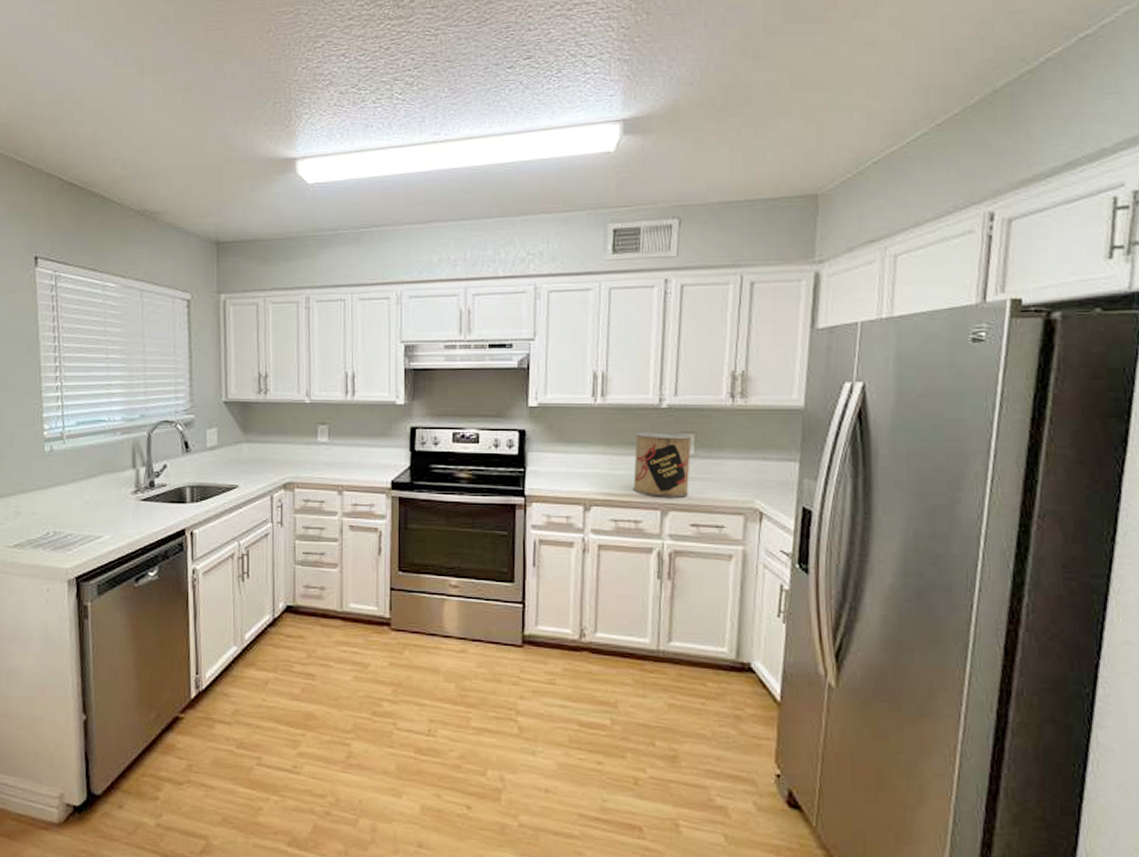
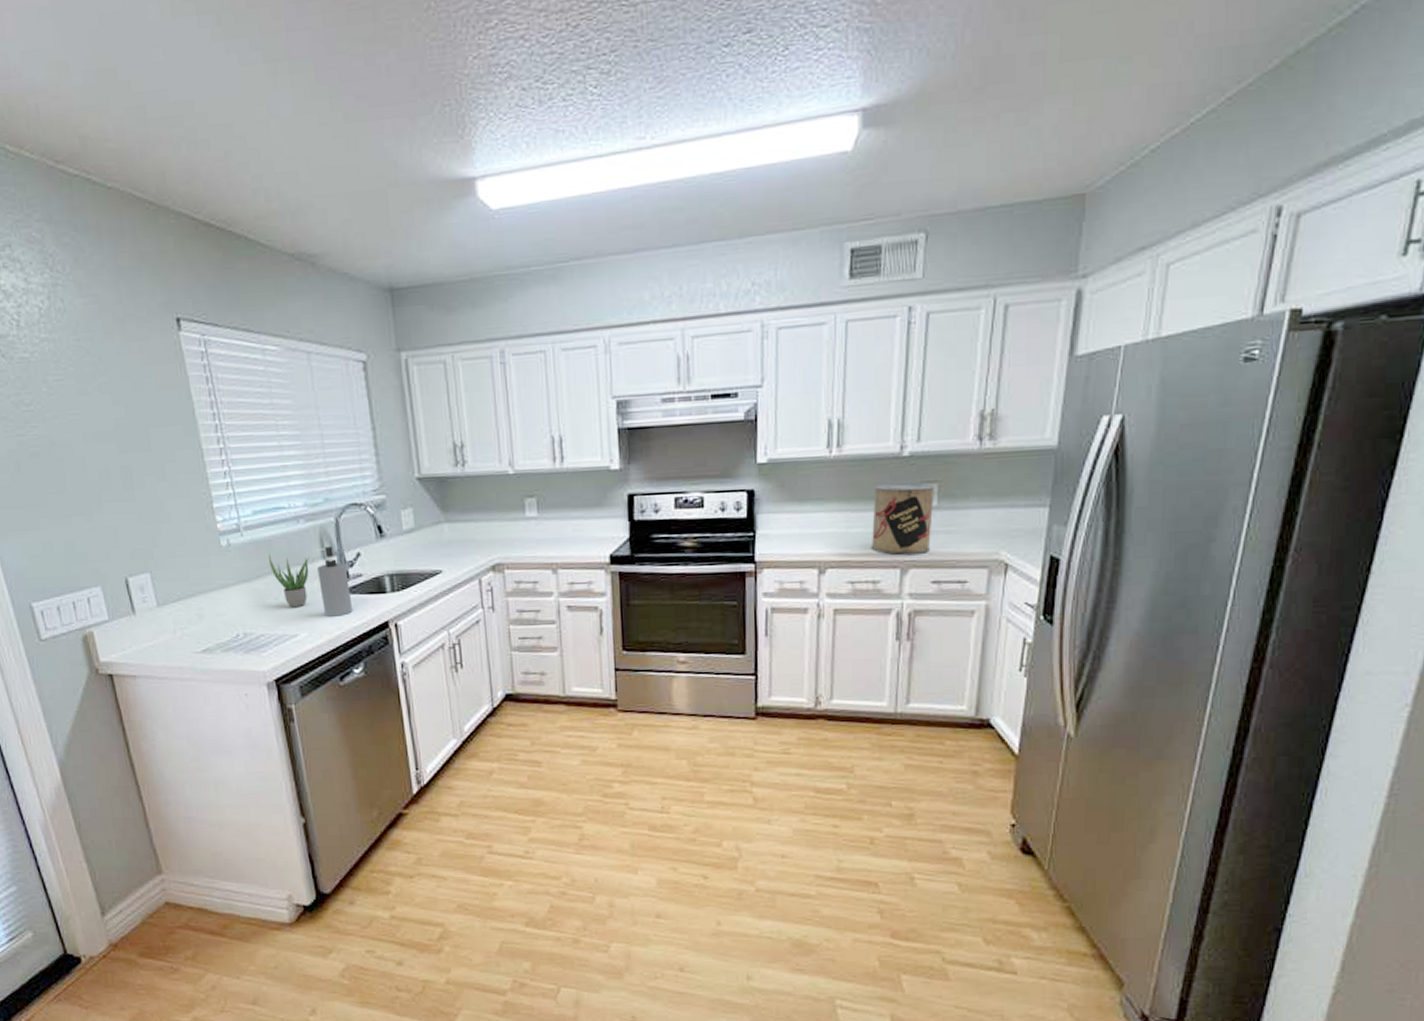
potted plant: none [85,460,121,511] -> present [269,553,309,608]
soap dispenser: none [124,457,155,522] -> present [311,545,353,617]

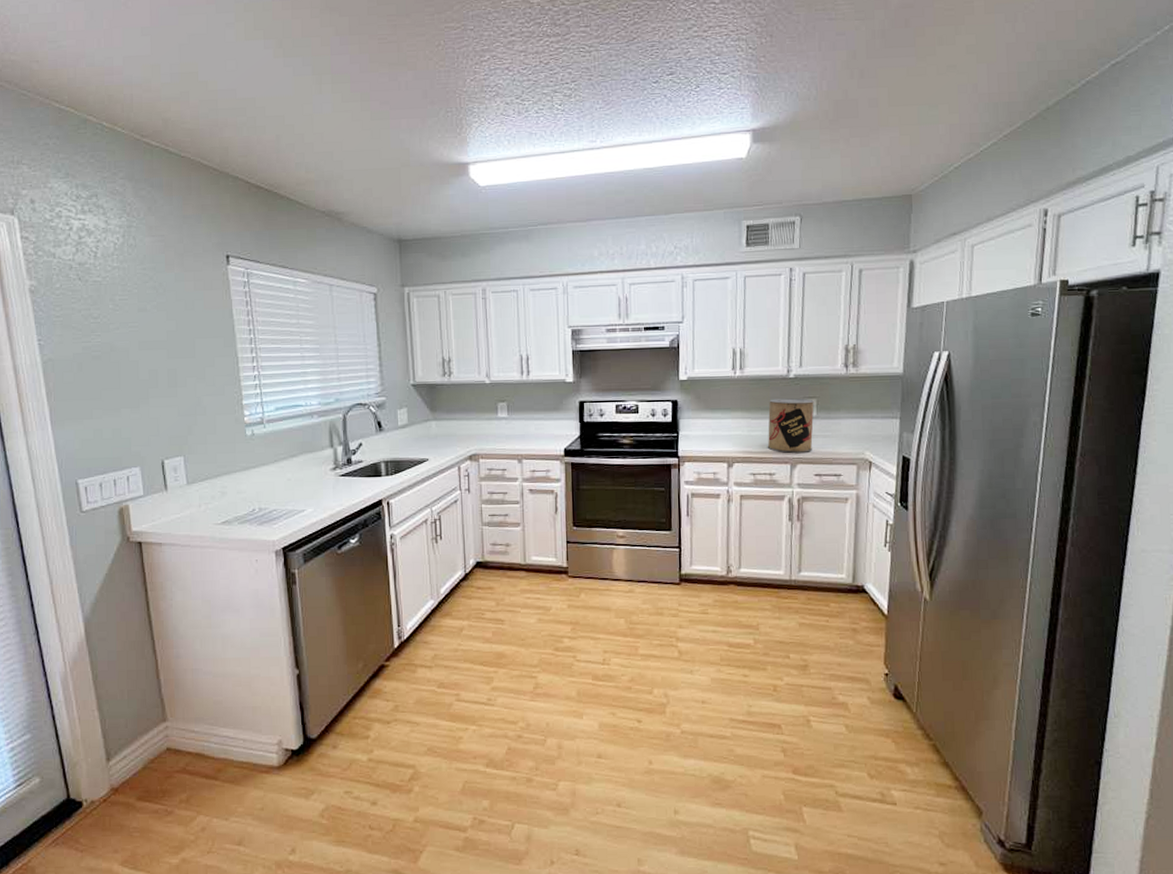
potted plant: present [269,553,309,608] -> none [286,442,319,488]
soap dispenser: present [311,545,353,617] -> none [322,437,353,495]

